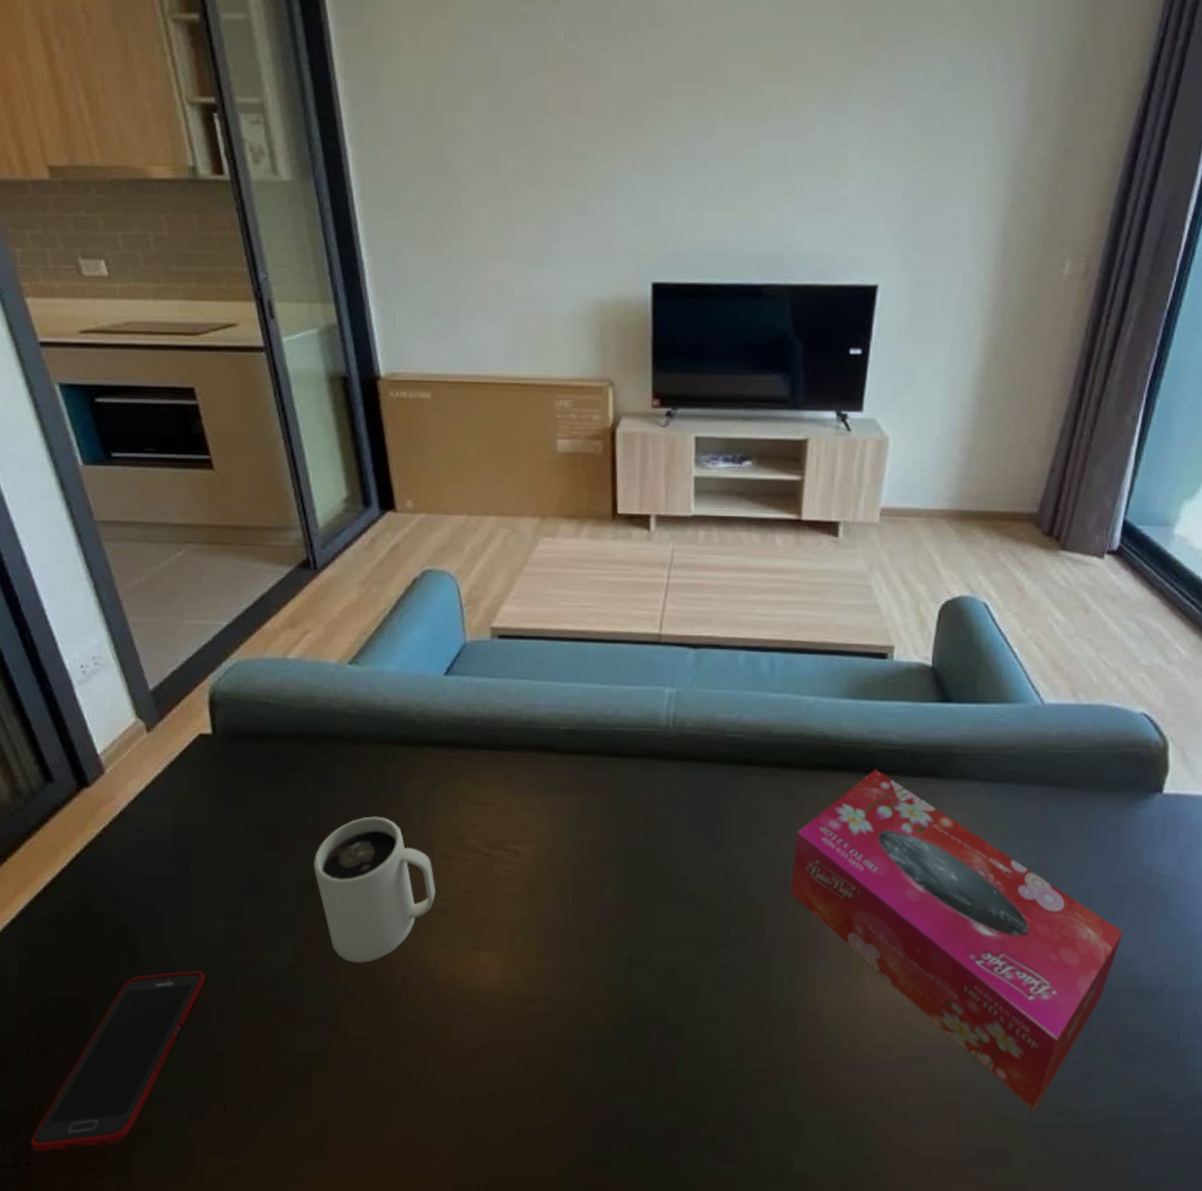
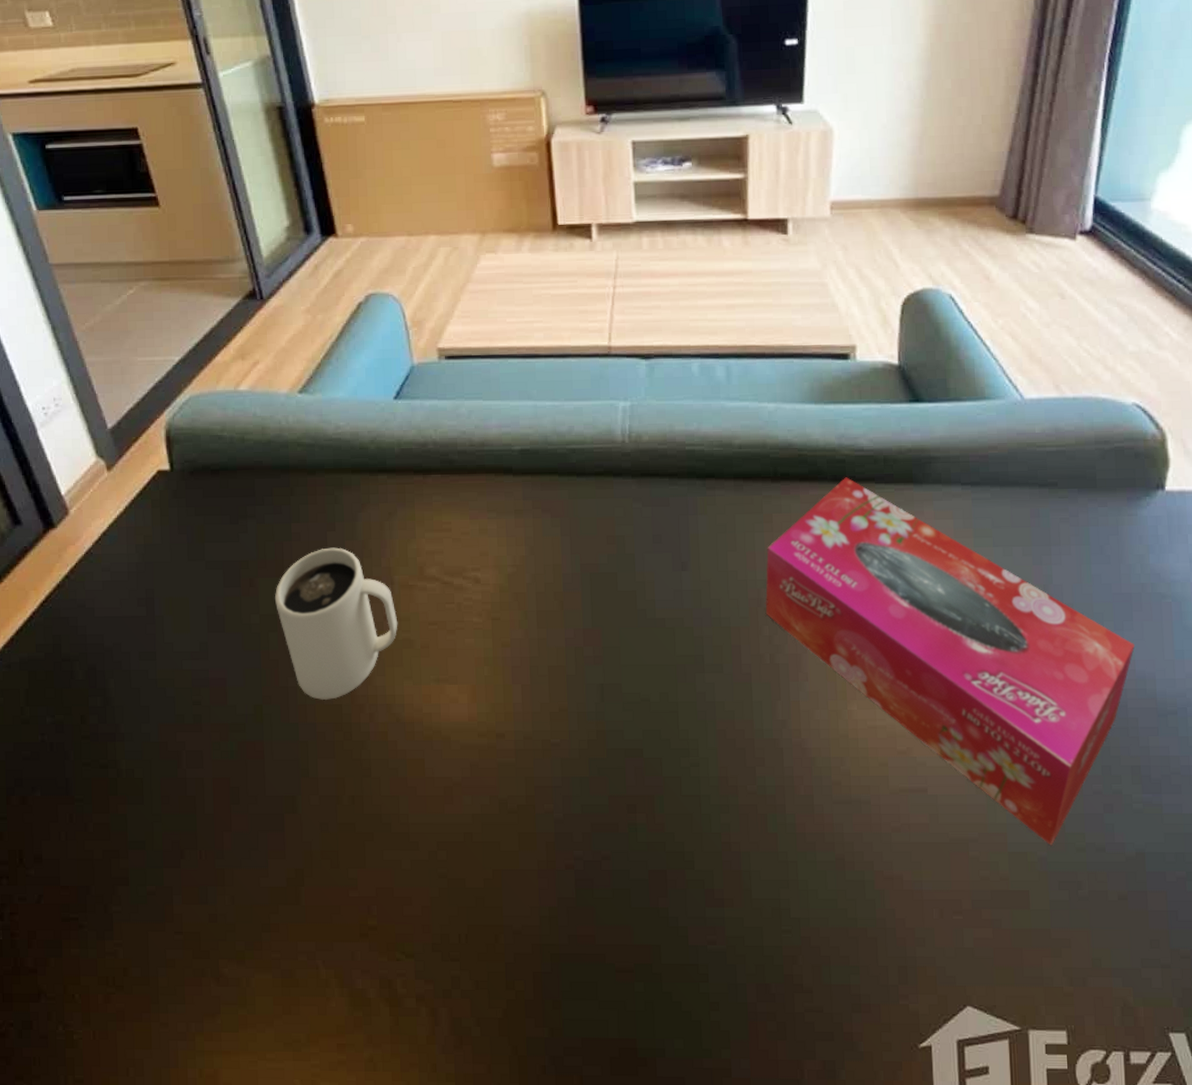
cell phone: present [31,971,205,1151] -> none [13,712,175,901]

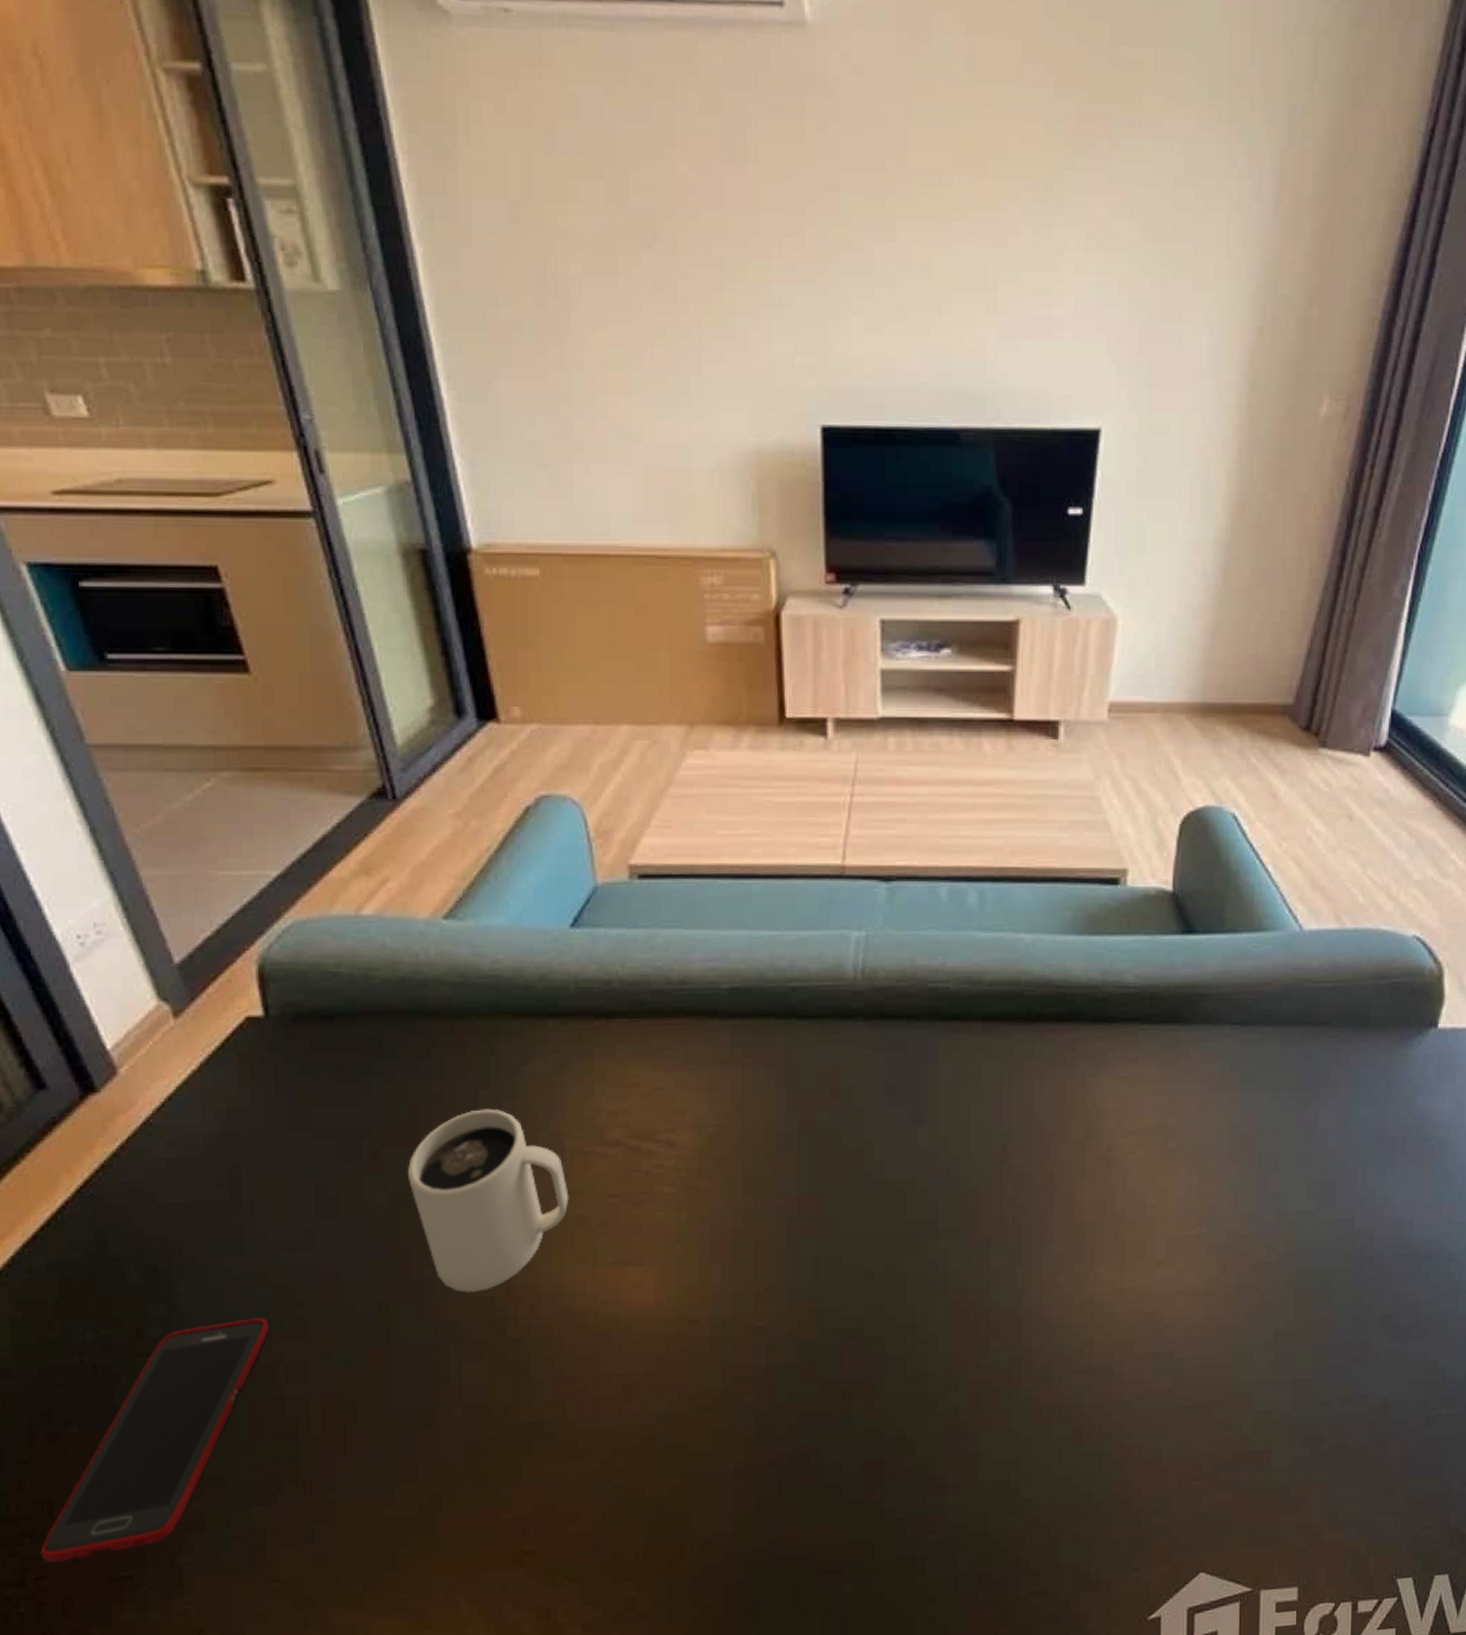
cell phone: none [13,712,175,901] -> present [40,1318,269,1563]
tissue box: present [765,477,1135,846] -> none [1010,1017,1395,1402]

